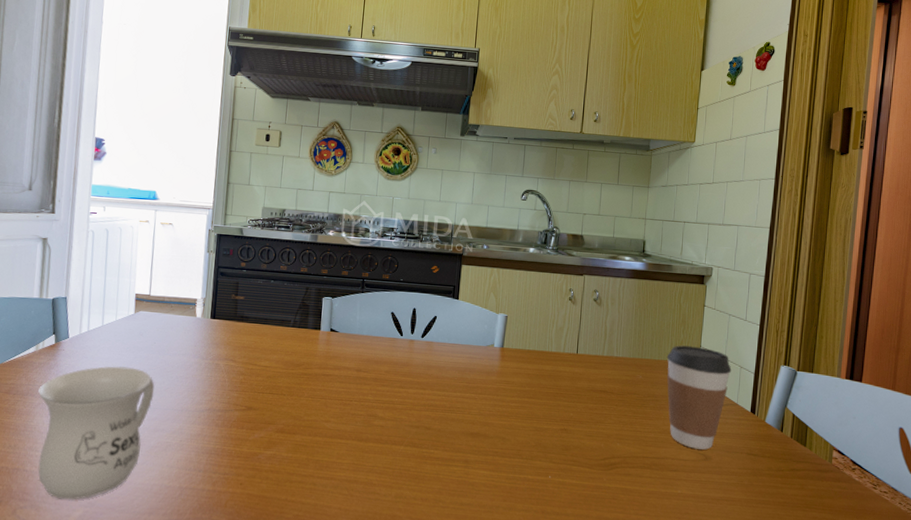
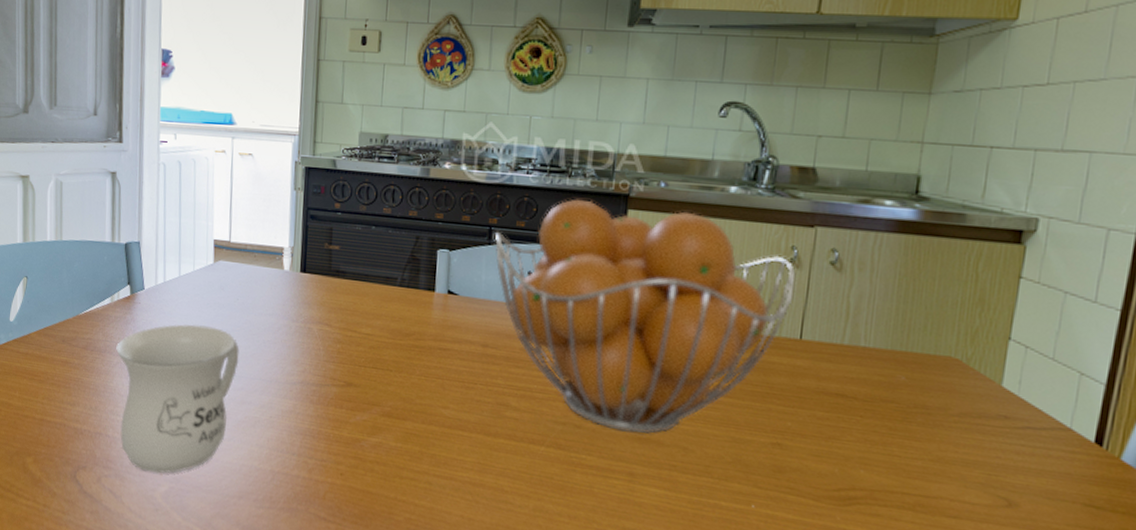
fruit basket: none [366,257,573,430] -> present [494,199,796,434]
coffee cup: present [666,345,732,450] -> none [947,335,1065,492]

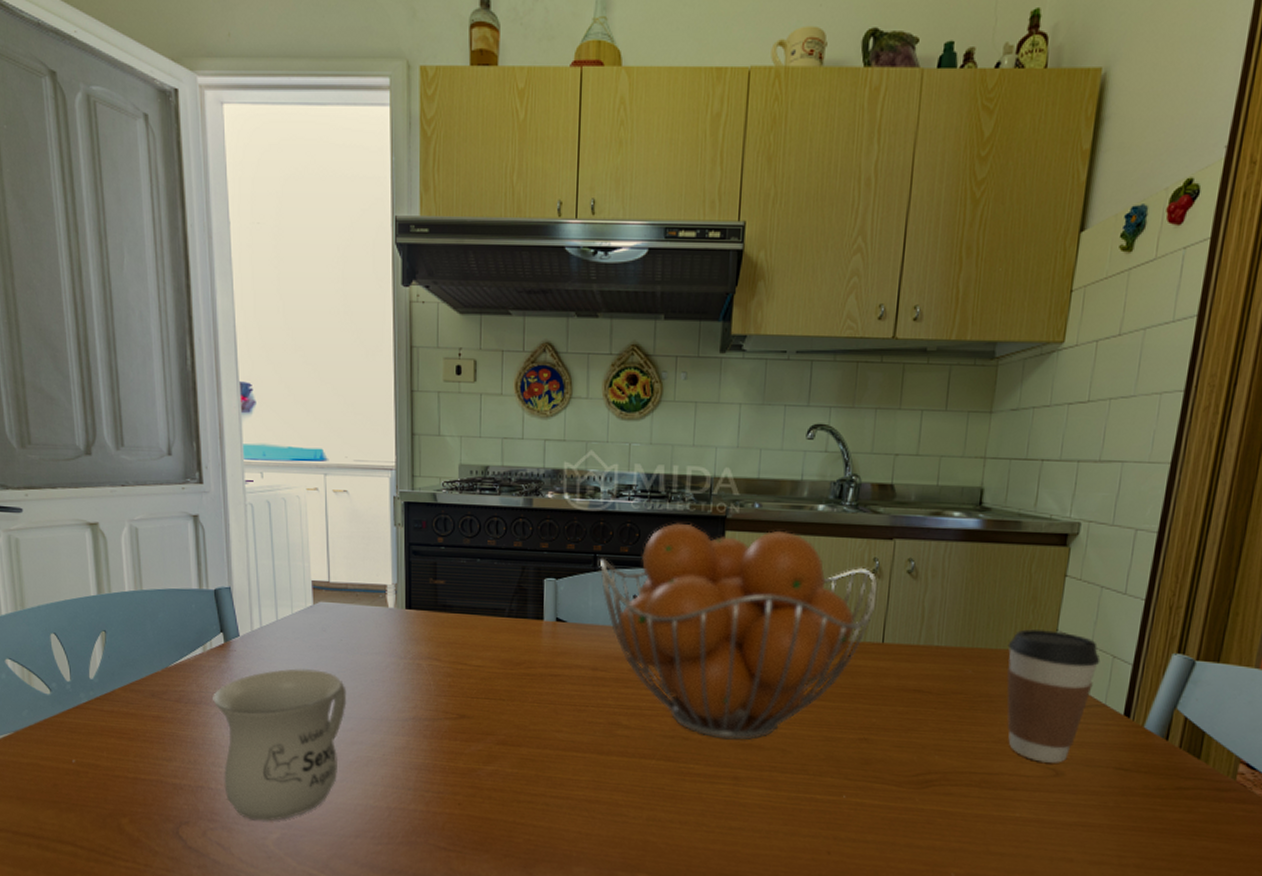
coffee cup: none [947,335,1065,492] -> present [1006,629,1101,763]

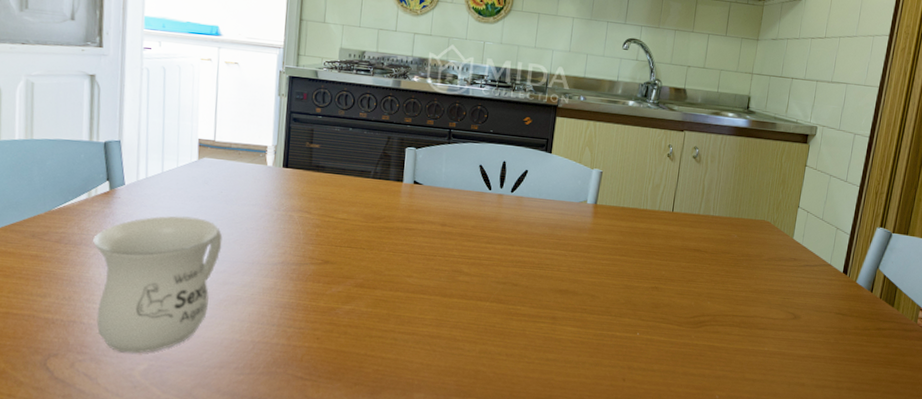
fruit basket: present [599,523,878,740] -> none [453,108,671,287]
coffee cup: present [1006,629,1101,763] -> none [761,205,828,309]

